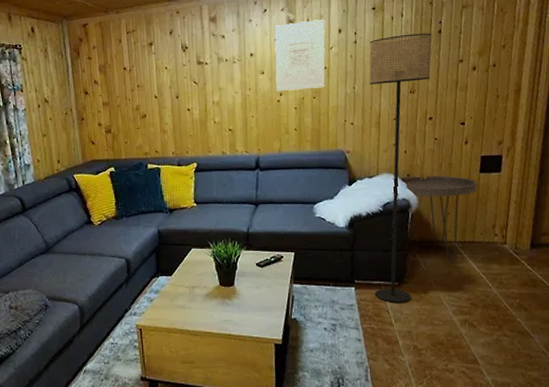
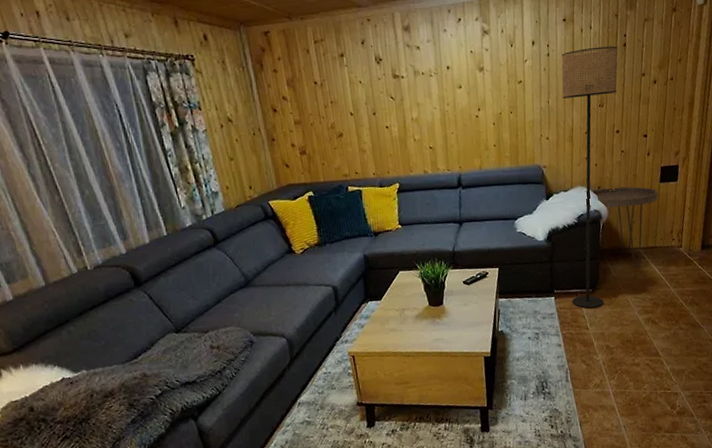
wall art: present [274,19,325,91] -> none [470,30,521,106]

